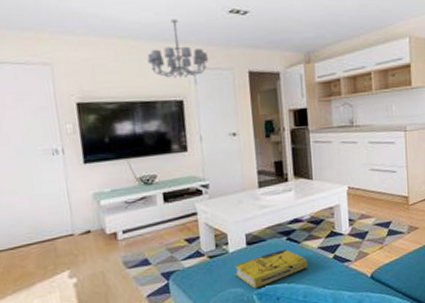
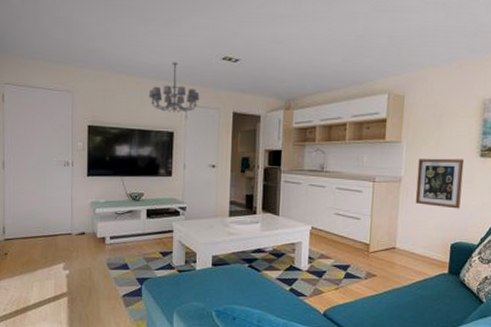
book: present [234,248,308,289] -> none [198,274,265,306]

